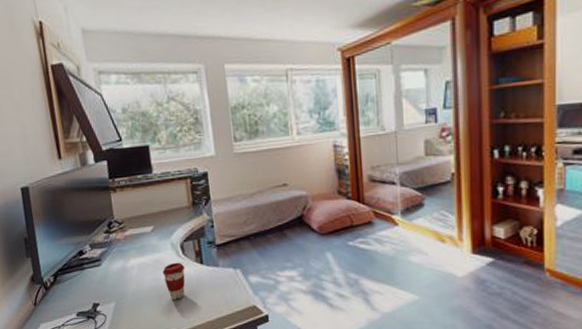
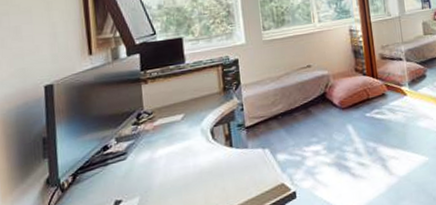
coffee cup: present [162,262,186,300] -> none [191,147,215,187]

